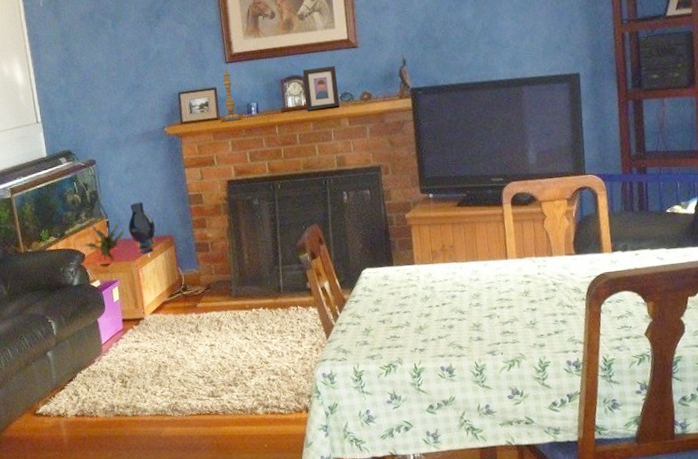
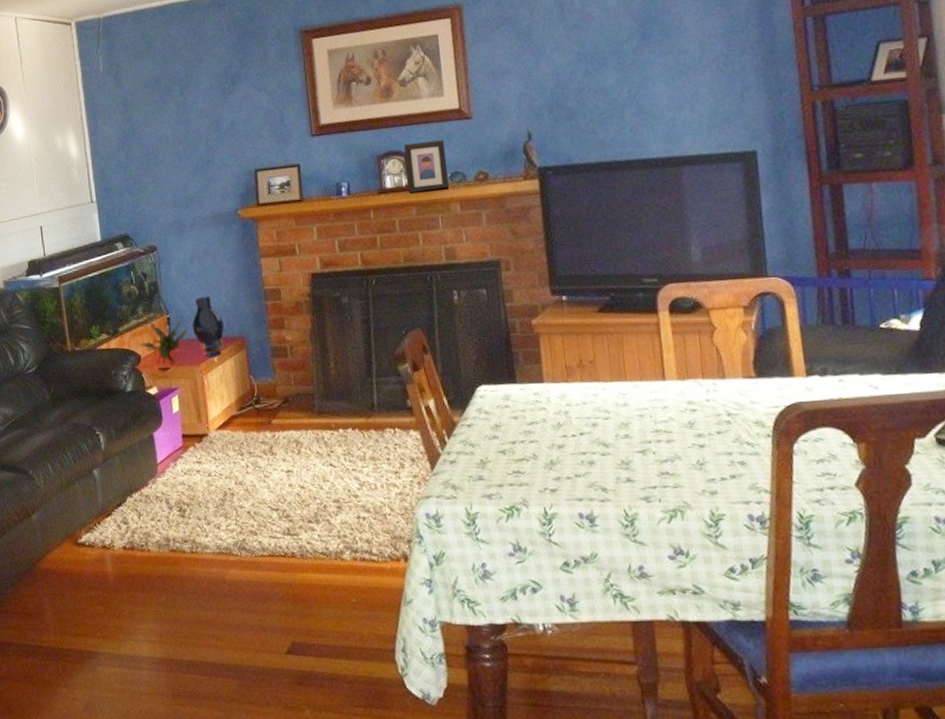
candlestick: present [220,68,244,123] -> none [304,141,332,205]

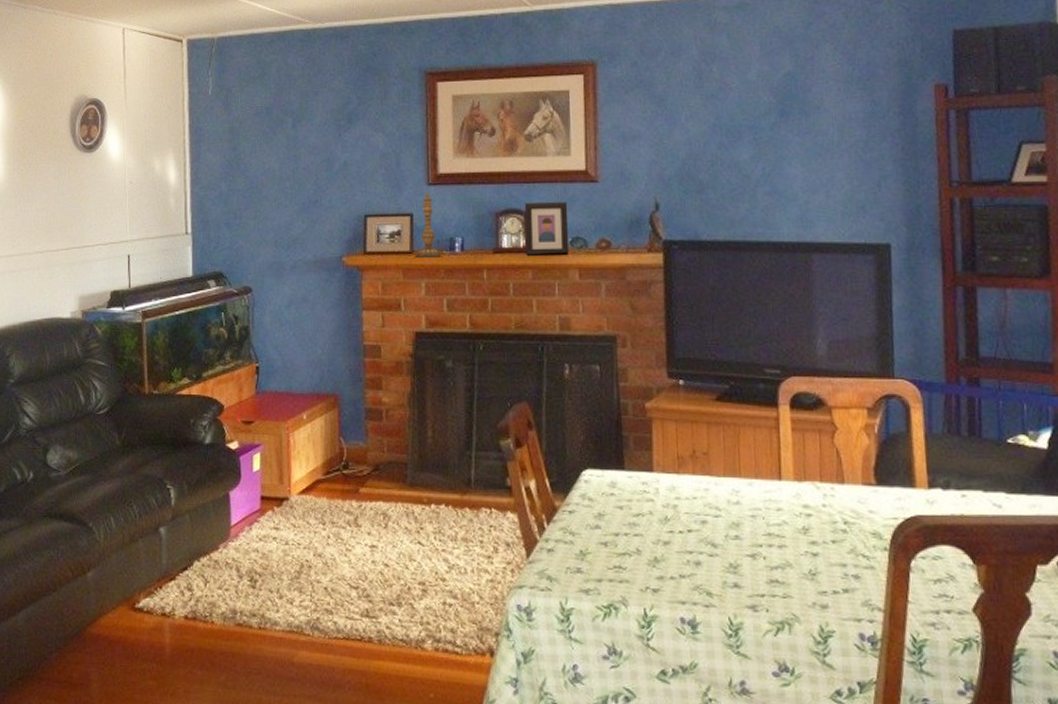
plant: present [139,316,191,364] -> none [223,366,279,417]
vase: present [191,296,225,357] -> none [282,346,318,413]
candlestick: none [304,141,332,205] -> present [414,191,444,258]

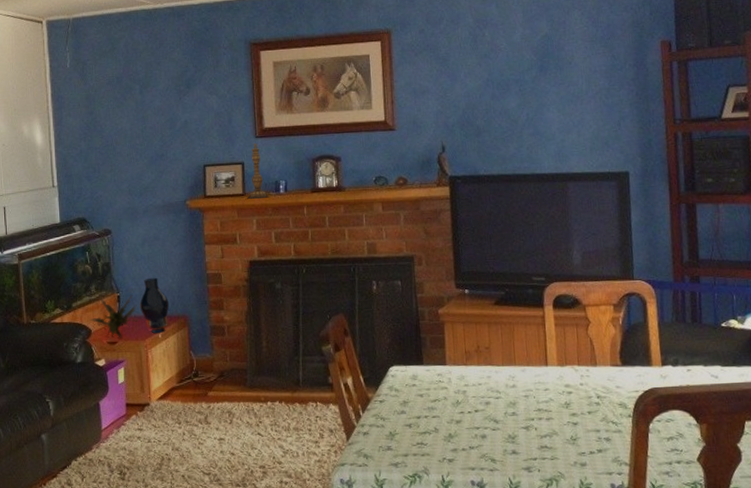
plant: none [223,366,279,417] -> present [90,295,138,338]
vase: none [282,346,318,413] -> present [139,277,170,333]
picture frame: present [524,202,569,257] -> none [336,148,373,194]

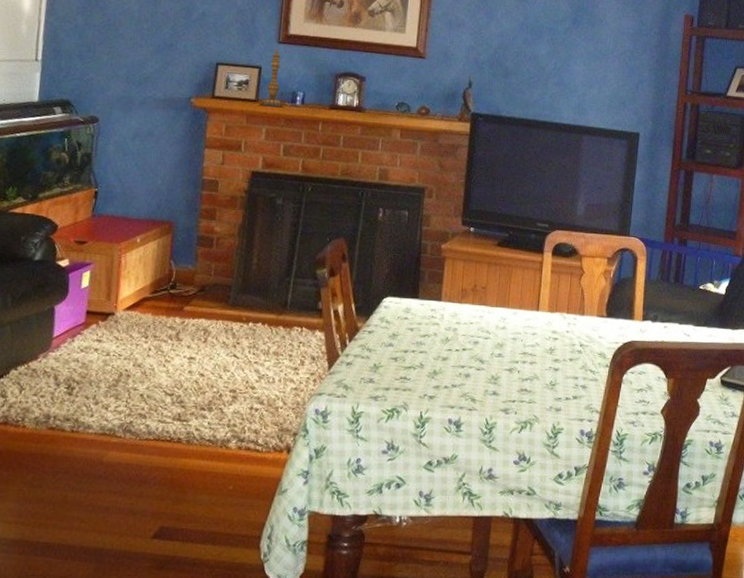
plant: present [90,295,138,338] -> none [58,190,117,238]
vase: present [139,277,170,333] -> none [119,176,155,237]

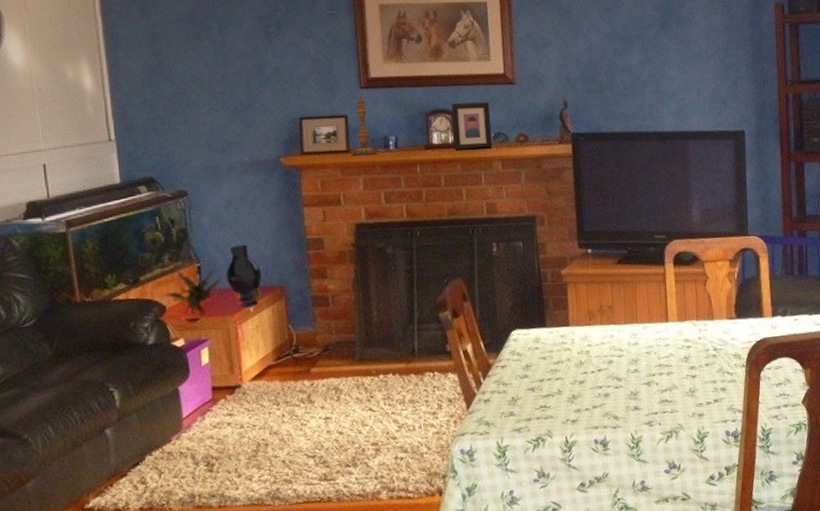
plant: none [58,190,117,238] -> present [164,265,224,314]
vase: none [119,176,155,237] -> present [225,244,263,307]
picture frame: none [357,69,398,118] -> present [451,102,492,152]

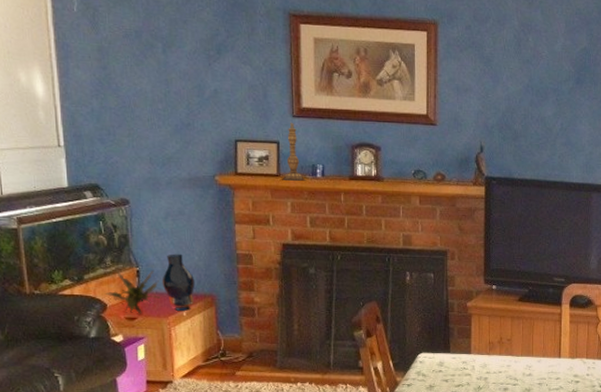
picture frame: present [451,102,492,152] -> none [376,139,412,185]

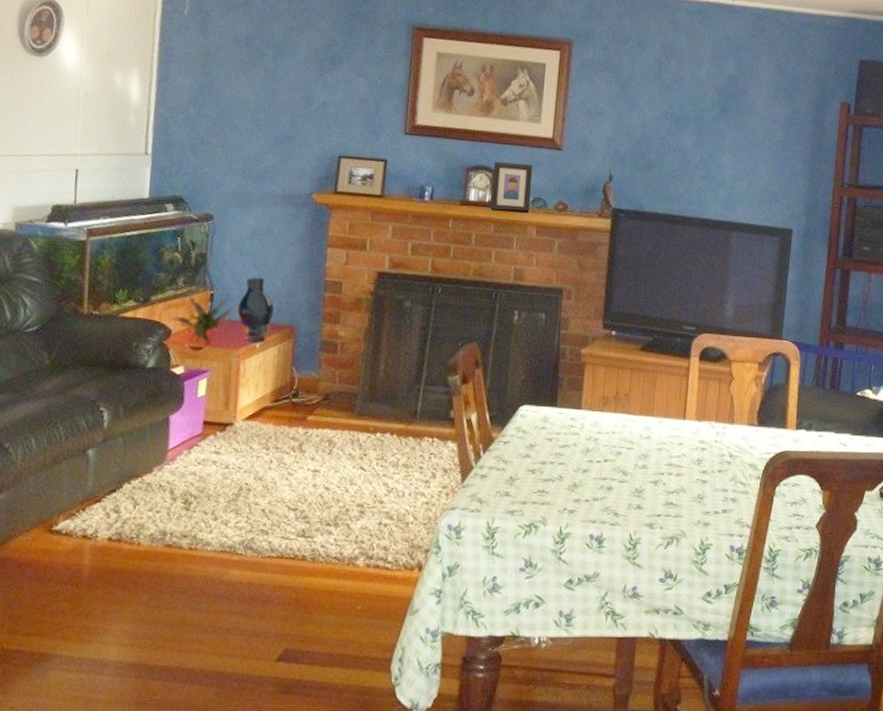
candlestick: present [281,122,307,181] -> none [384,139,413,204]
picture frame: none [376,139,412,185] -> present [490,162,533,214]

